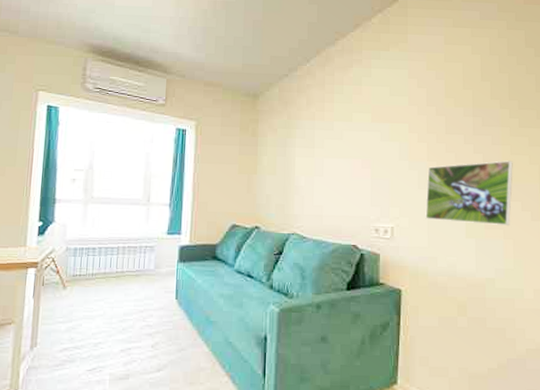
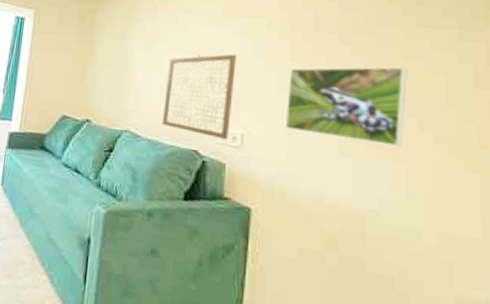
wall art: none [325,156,385,233] -> present [162,54,237,140]

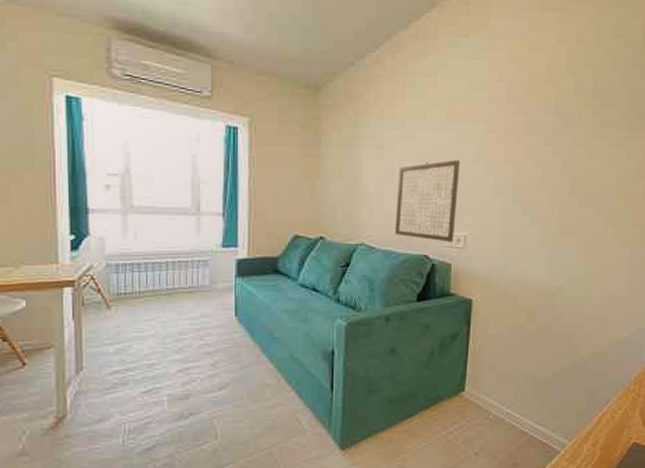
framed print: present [285,66,408,147] -> none [499,164,592,232]

